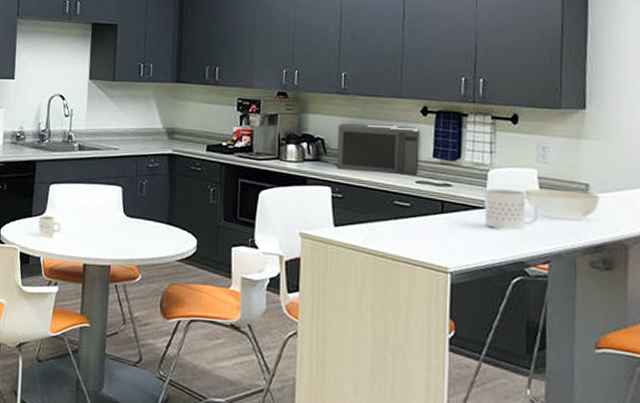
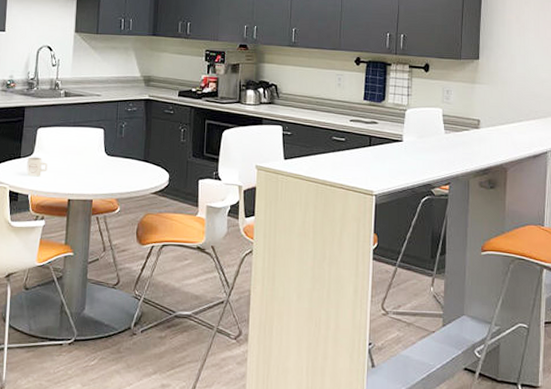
microwave: present [336,123,419,176] -> none [287,71,353,116]
mug: present [485,188,539,231] -> none [403,125,443,159]
bowl: present [524,188,600,221] -> none [433,124,487,150]

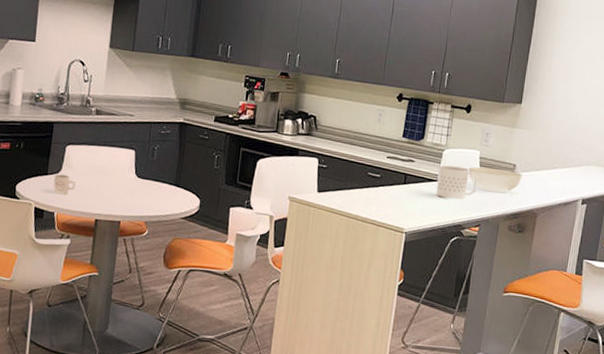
mug: none [403,125,443,159] -> present [436,165,478,200]
bowl: none [433,124,487,150] -> present [468,167,522,194]

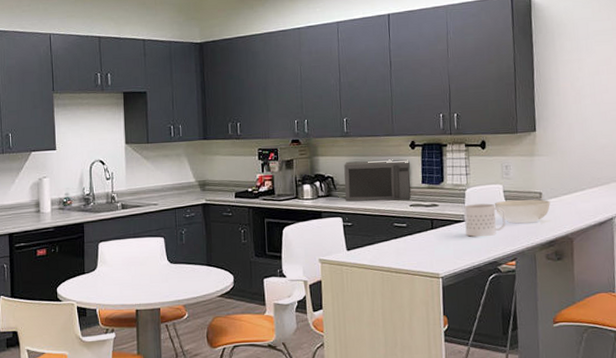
mug: present [53,174,76,195] -> none [91,271,112,291]
microwave: none [324,103,394,152] -> present [344,160,411,202]

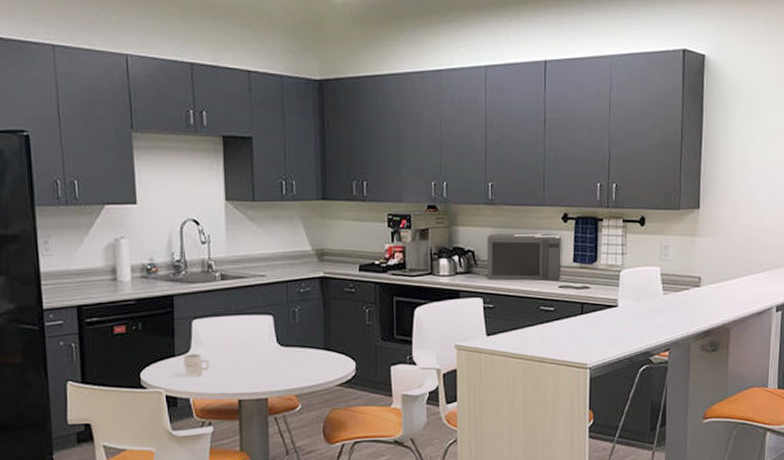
mug: none [91,271,112,291] -> present [183,354,210,377]
mug: present [464,203,506,238] -> none [618,287,661,325]
bowl: present [494,199,550,224] -> none [650,284,709,311]

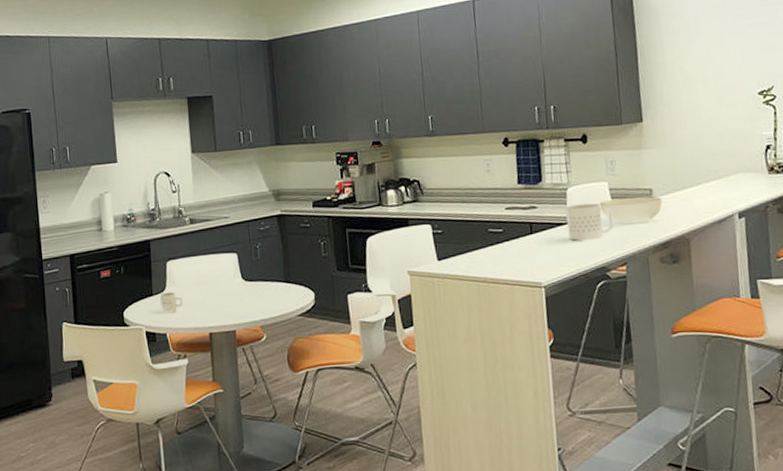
microwave: present [486,234,561,282] -> none [431,158,506,207]
mug: none [618,287,661,325] -> present [566,203,614,241]
bowl: none [650,284,709,311] -> present [599,196,663,225]

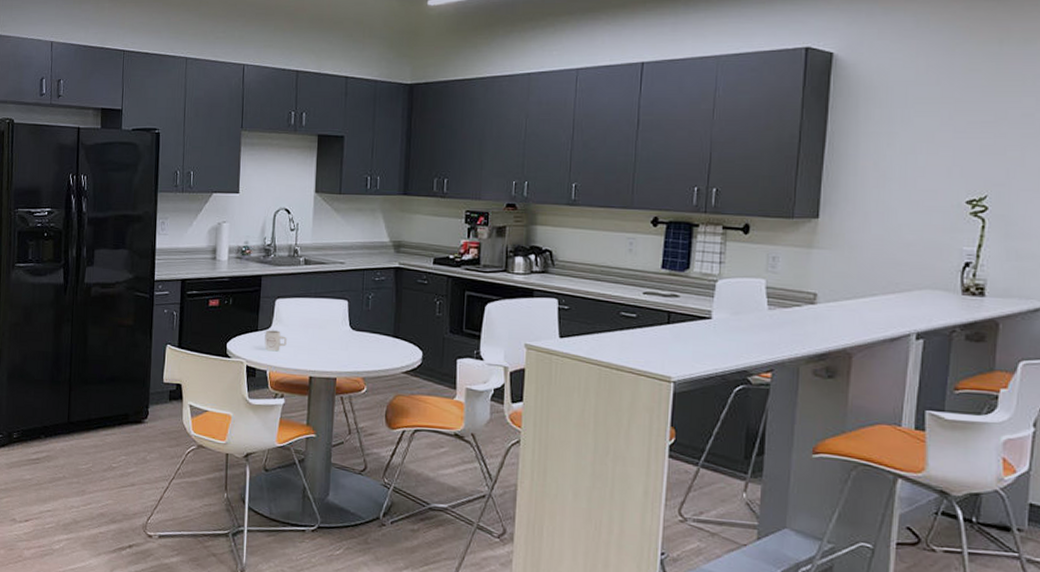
mug: present [566,203,614,241] -> none [711,299,765,340]
bowl: present [599,196,663,225] -> none [752,298,827,330]

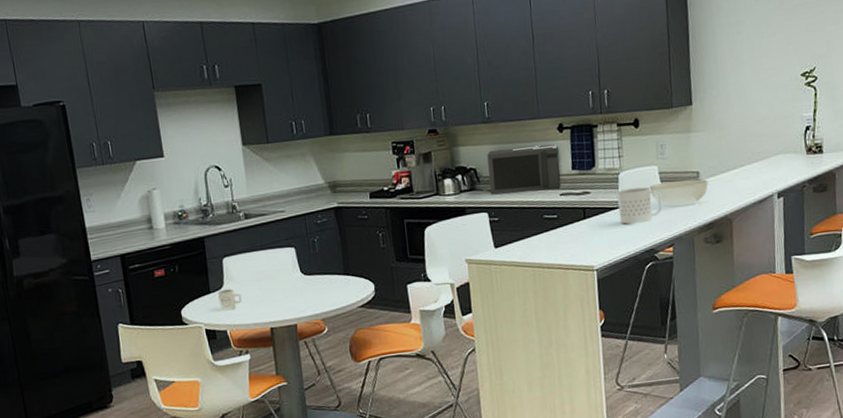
microwave: none [564,235,649,287] -> present [487,144,561,195]
mug: none [711,299,765,340] -> present [617,187,663,225]
bowl: none [752,298,827,330] -> present [649,179,708,208]

